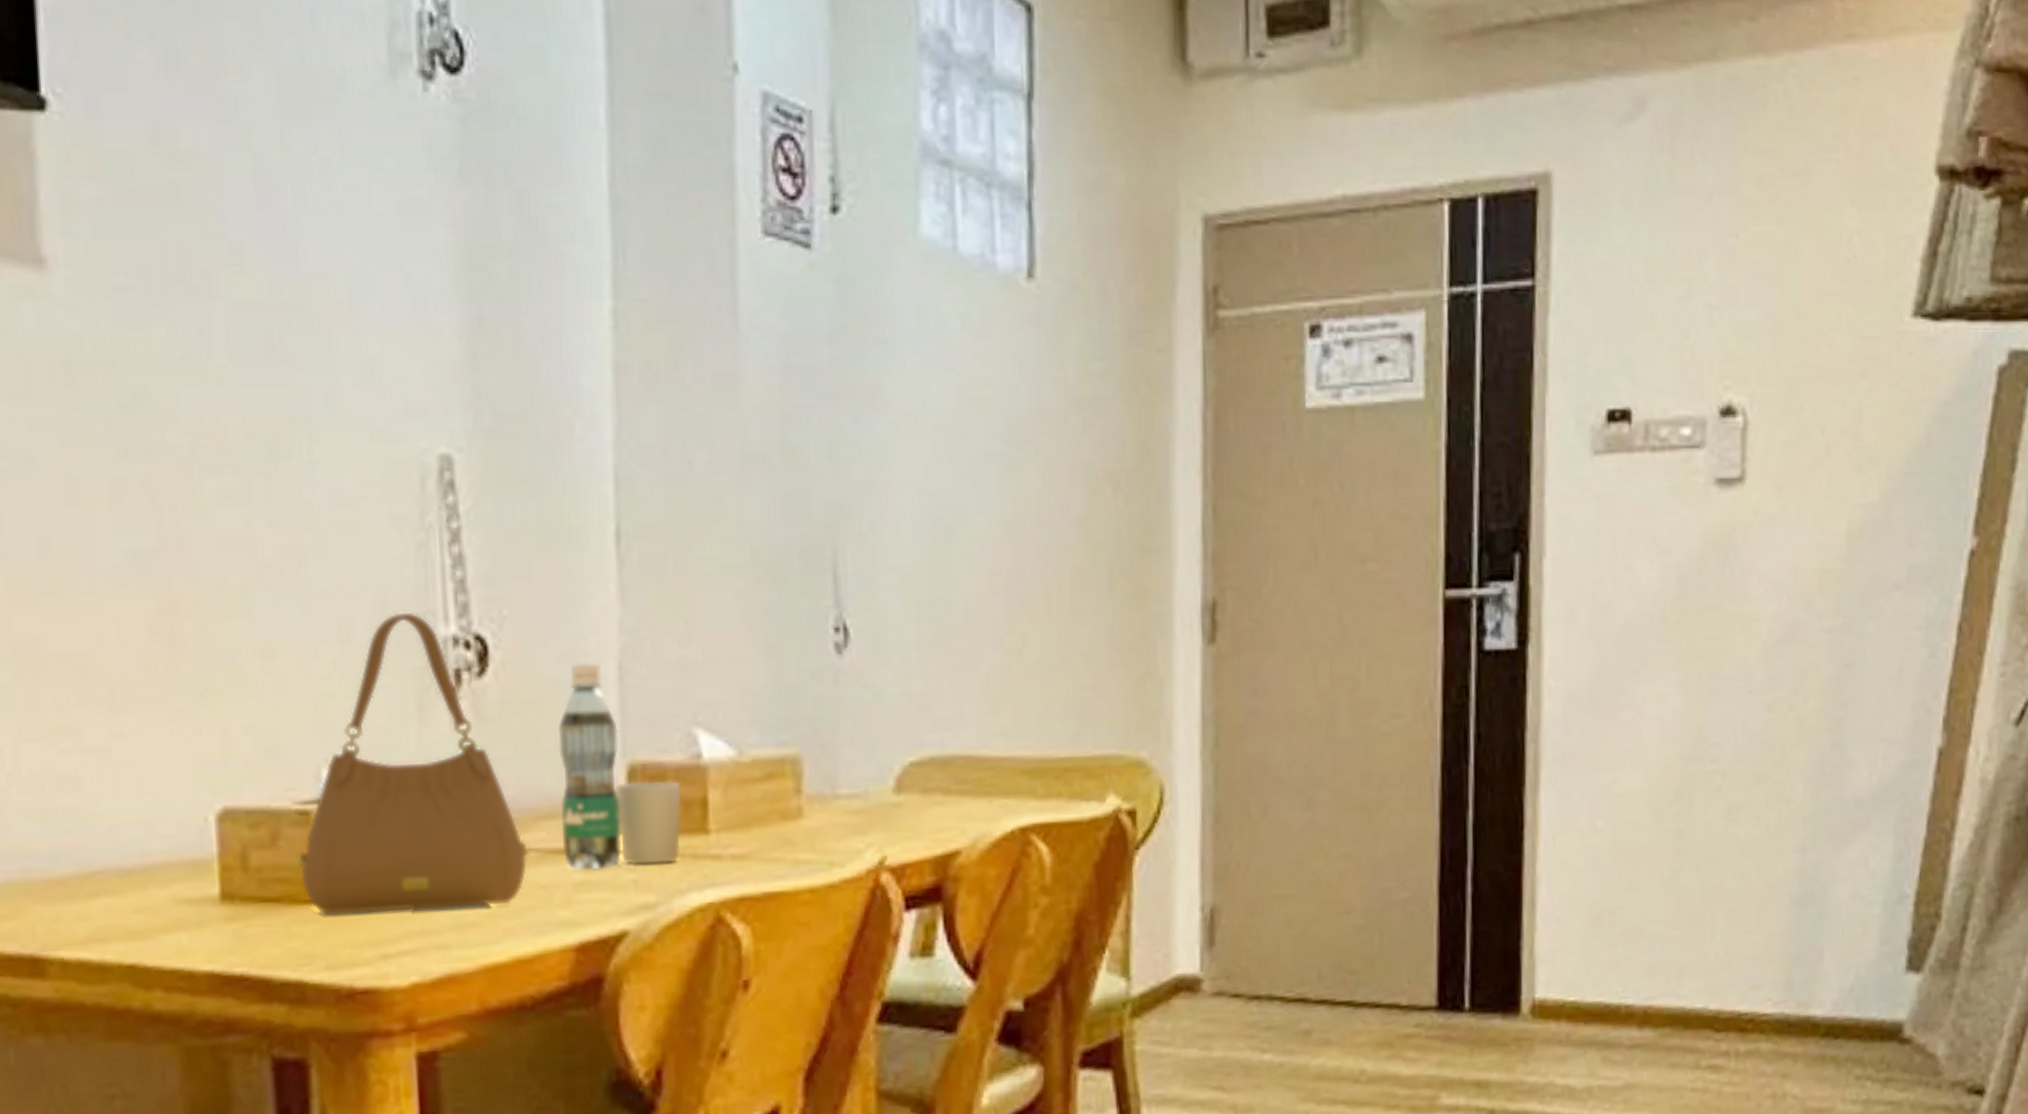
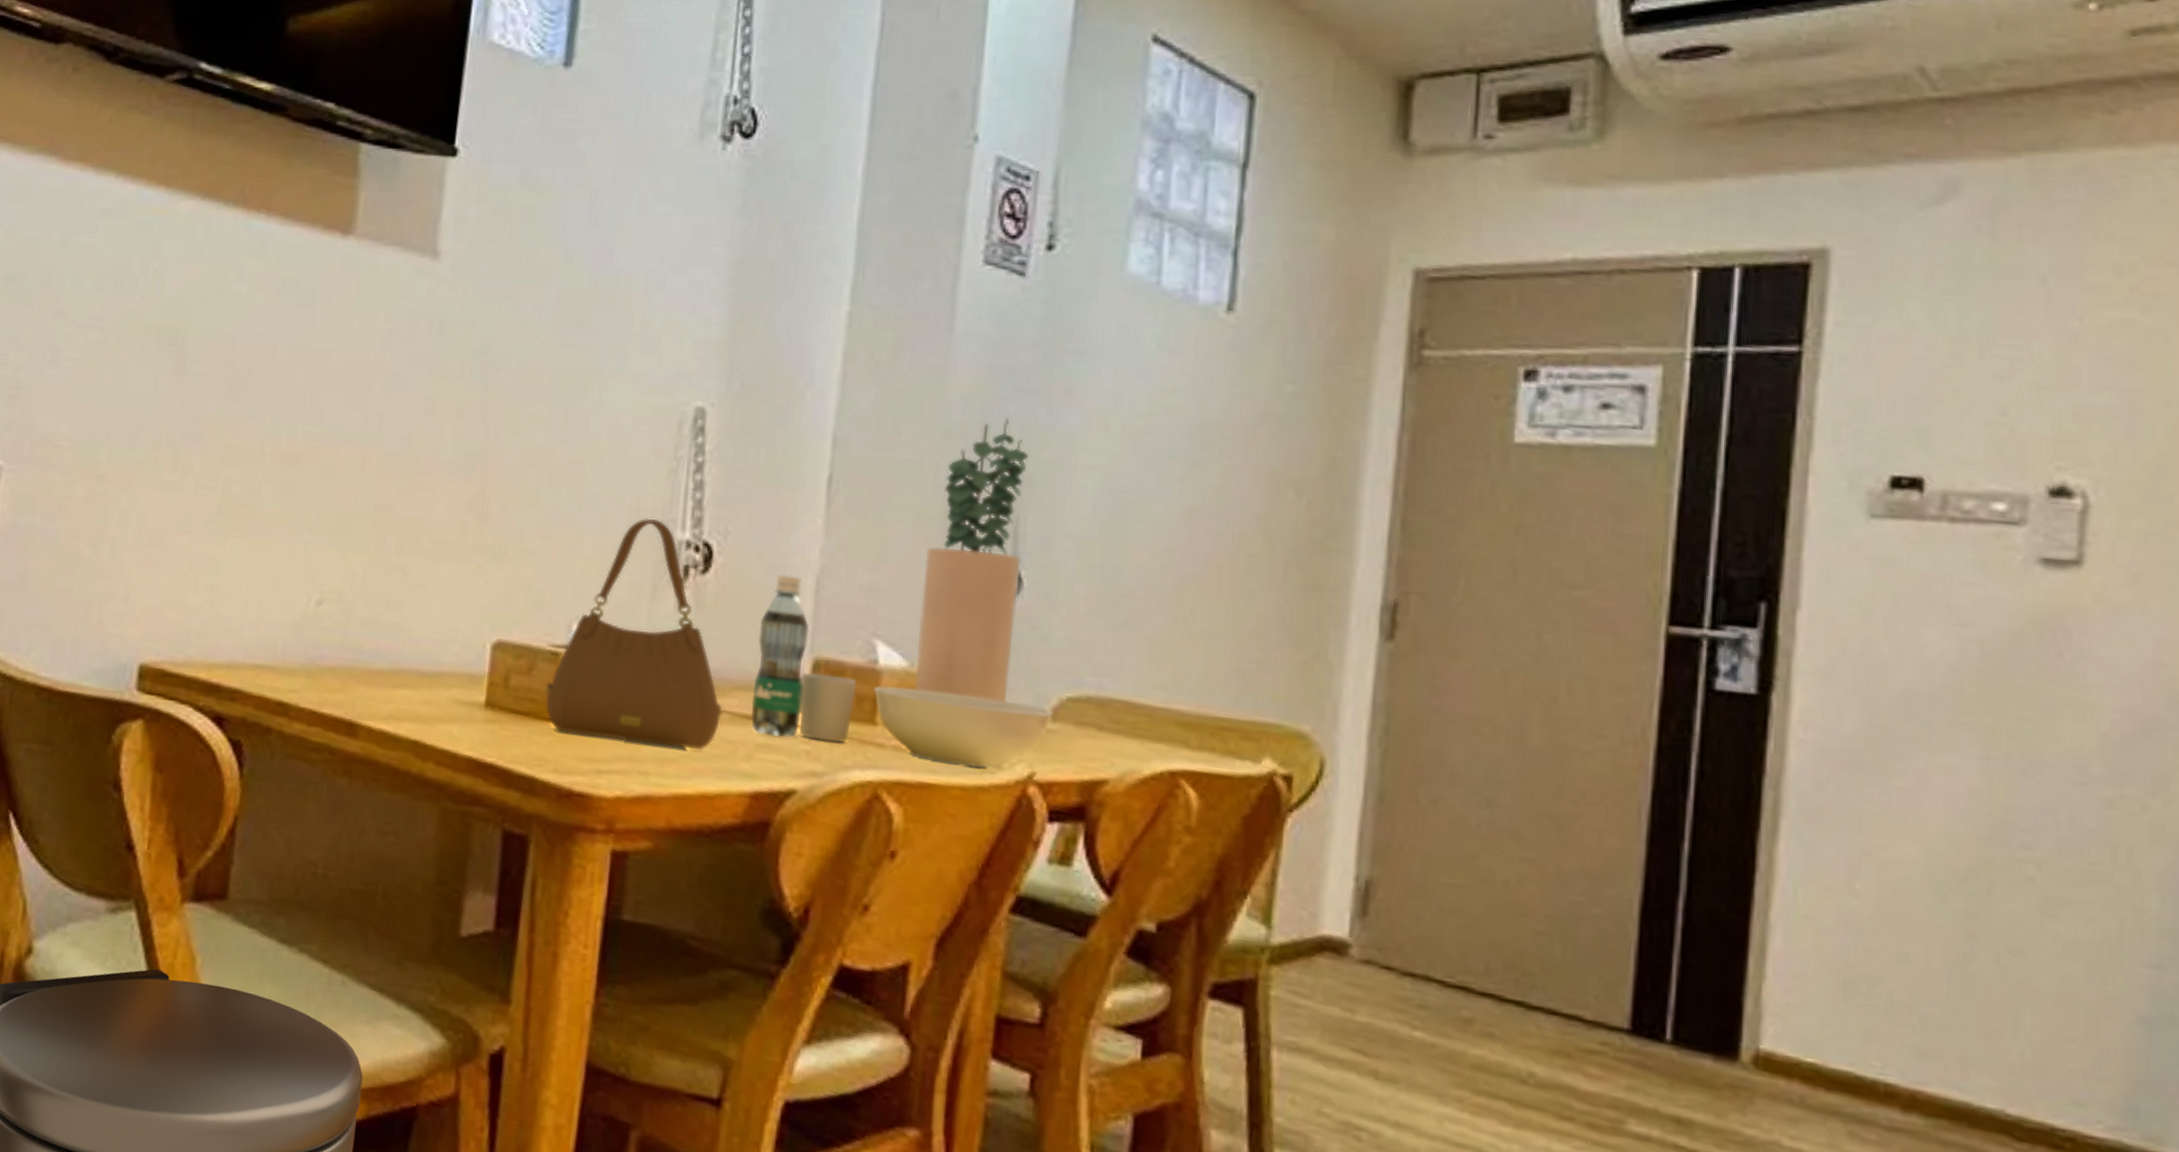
bowl: none [701,777,898,865] -> present [874,686,1053,769]
vase: none [740,431,847,783] -> present [913,417,1028,702]

